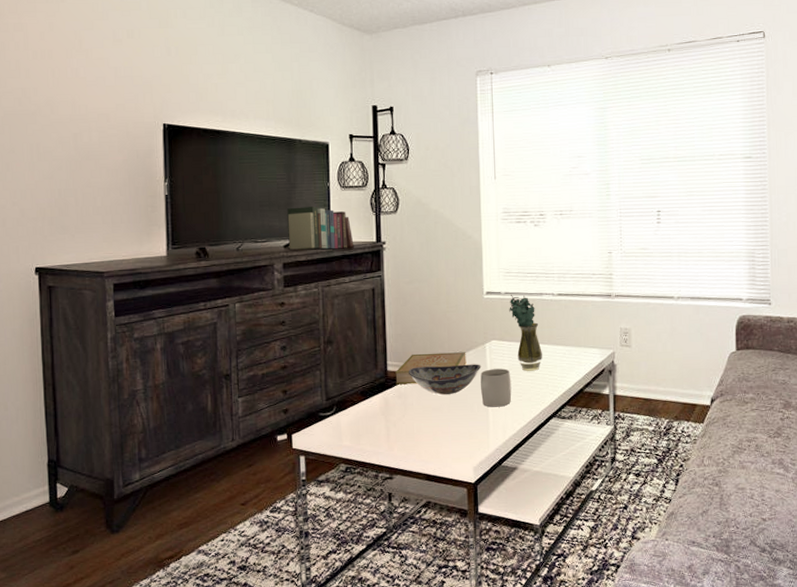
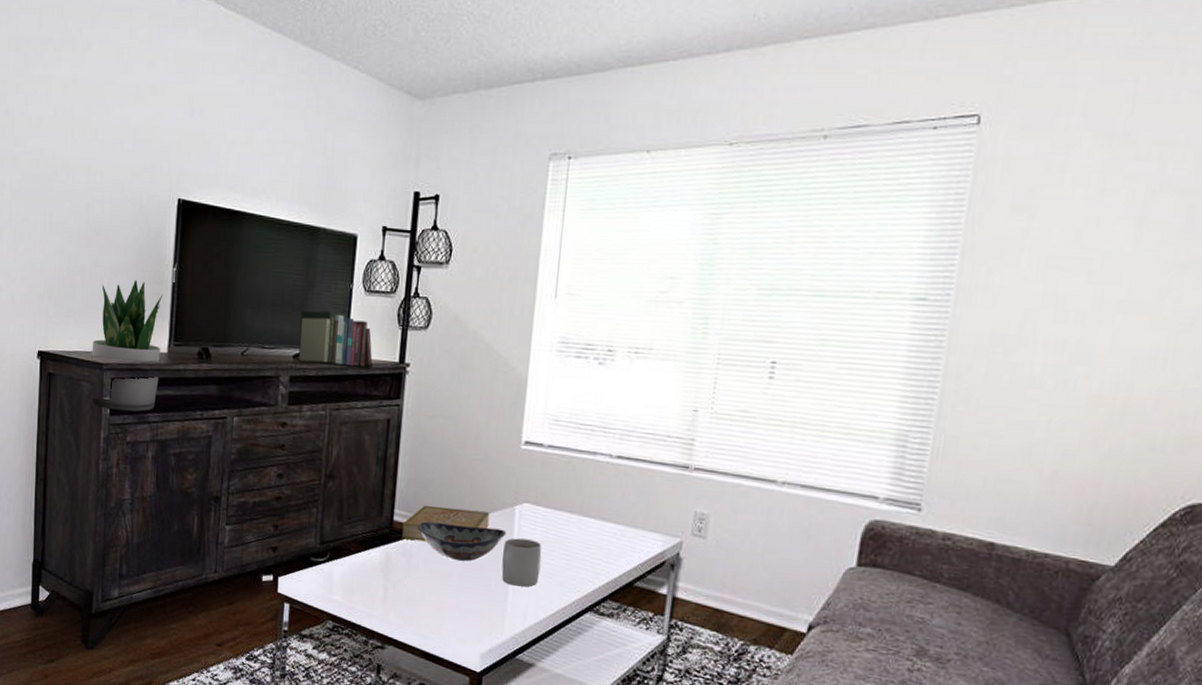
planter: none [91,196,161,312] -> present [91,280,163,412]
vase: present [509,295,543,371] -> none [550,449,587,550]

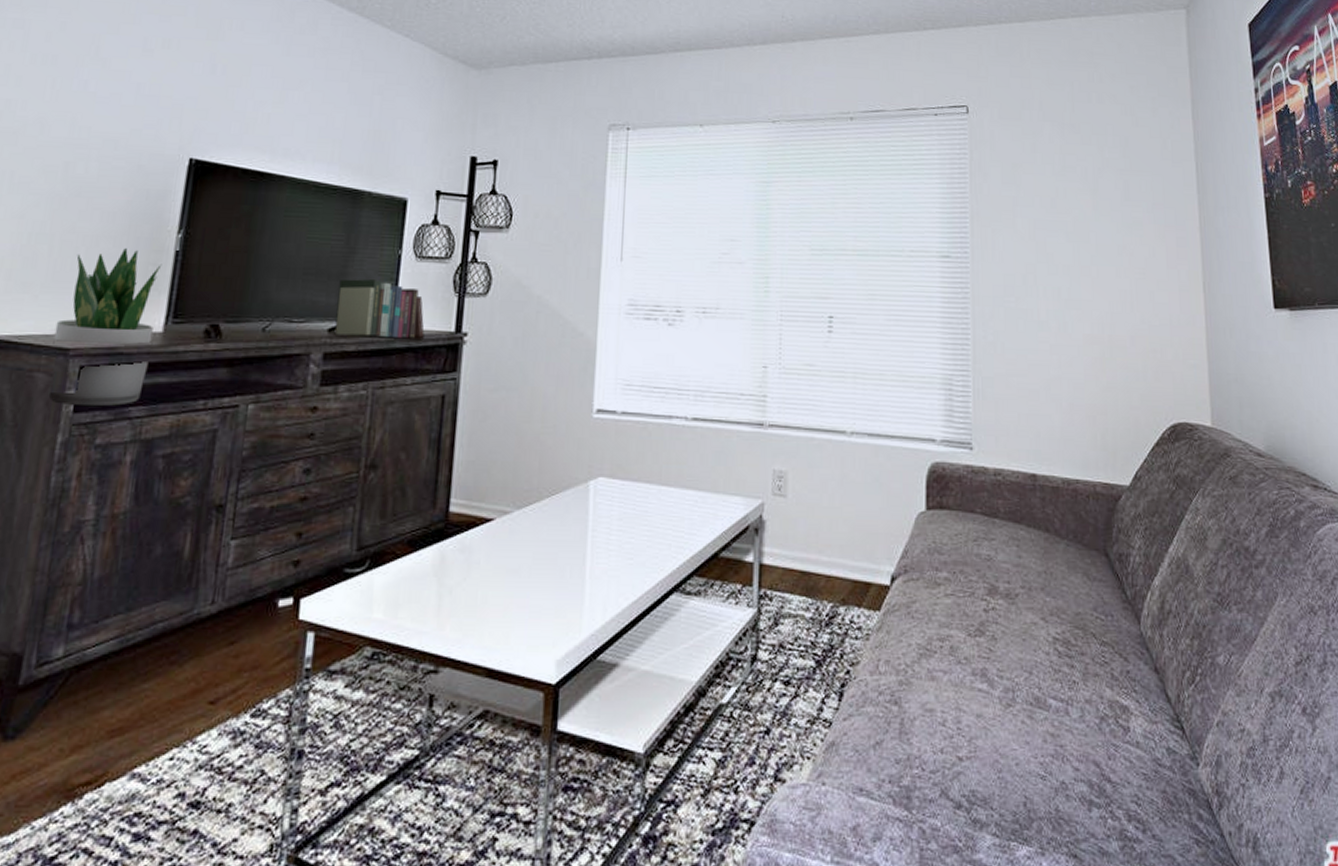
decorative box: present [401,505,490,542] -> none [459,489,562,533]
decorative bowl: present [417,521,507,562] -> none [477,509,581,552]
mug: present [501,538,542,587] -> none [577,517,621,573]

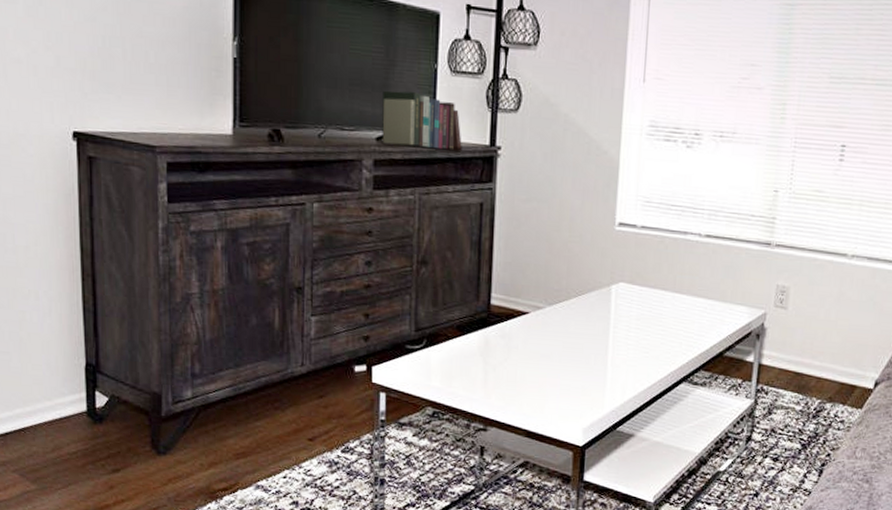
planter: present [48,248,162,407] -> none [140,54,224,199]

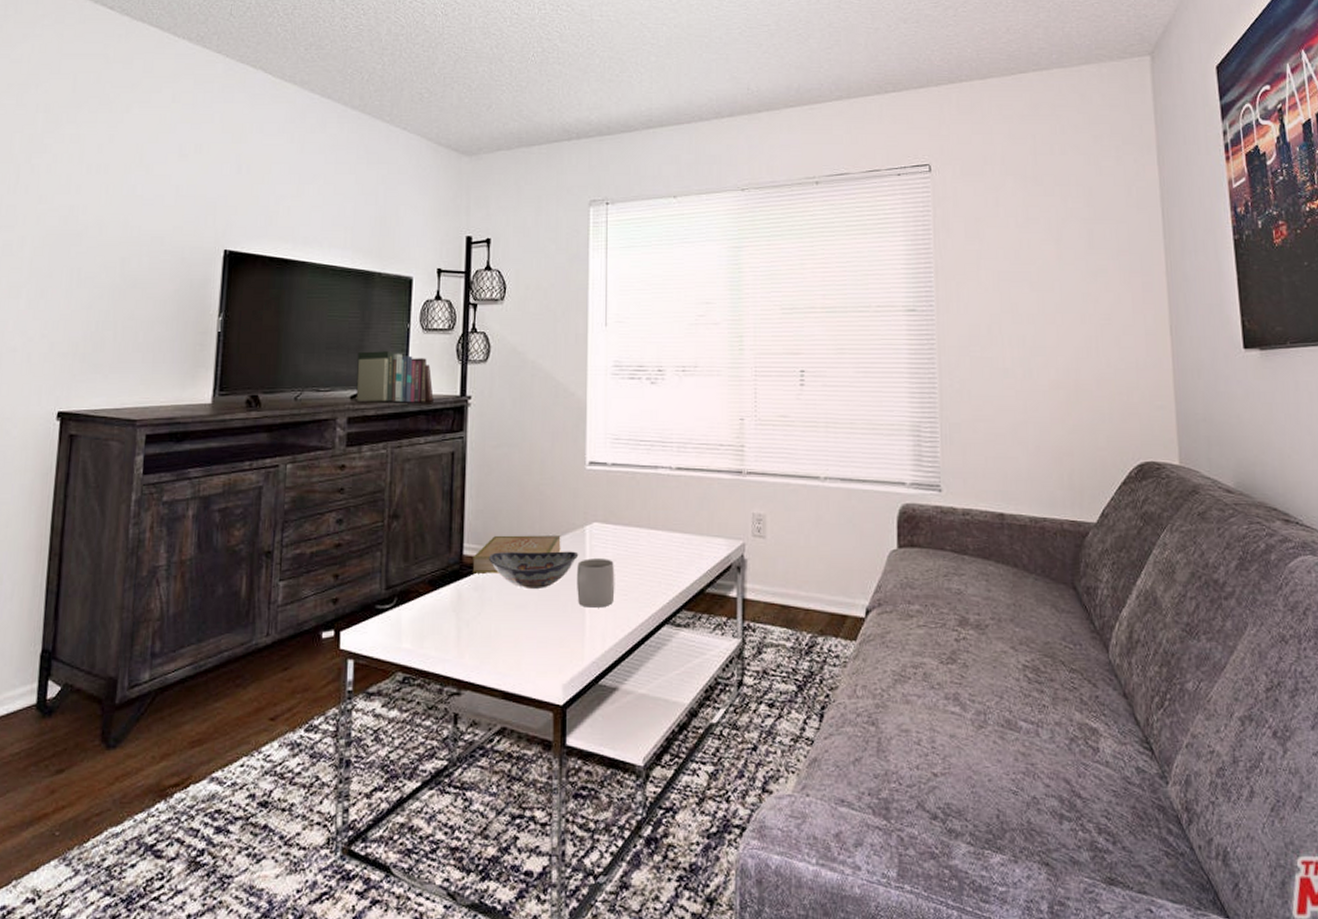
decorative box: none [499,287,587,324] -> present [472,535,561,574]
decorative bowl: none [515,304,604,341] -> present [488,551,579,590]
mug: none [600,316,638,363] -> present [577,558,615,608]

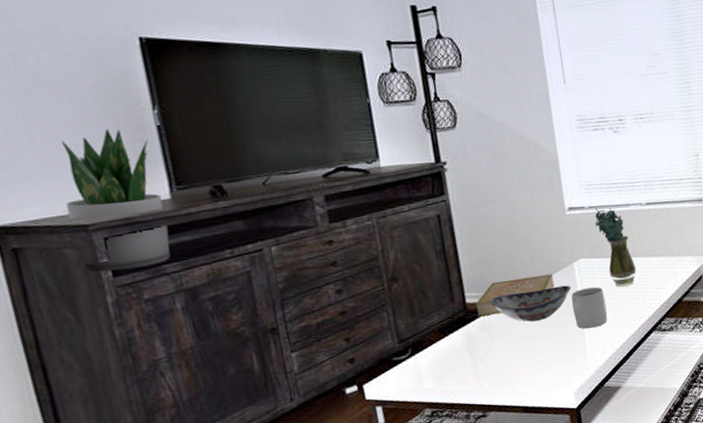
planter: none [122,331,207,469] -> present [60,129,171,272]
books: present [356,351,434,405] -> none [320,127,410,180]
vase: none [616,467,656,563] -> present [595,208,637,287]

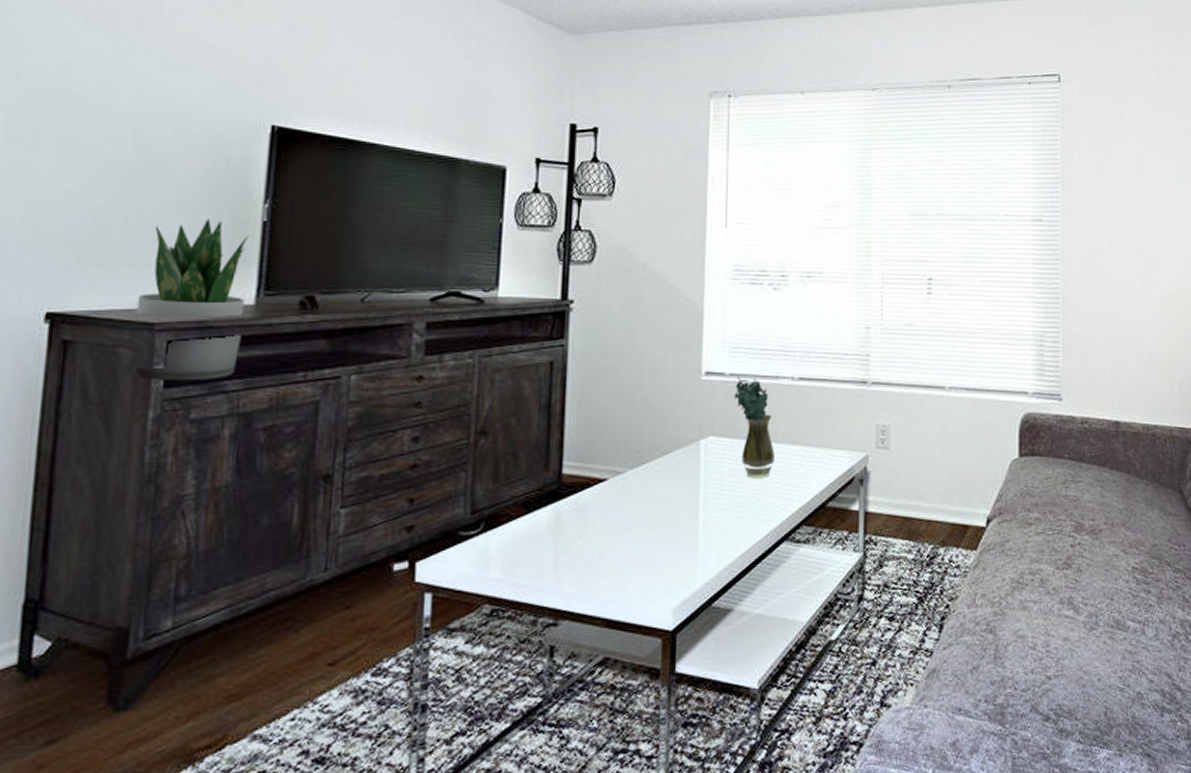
decorative box: present [475,274,555,317] -> none [572,451,673,494]
decorative bowl: present [490,285,572,323] -> none [591,467,693,509]
mug: present [571,287,608,329] -> none [690,474,732,526]

